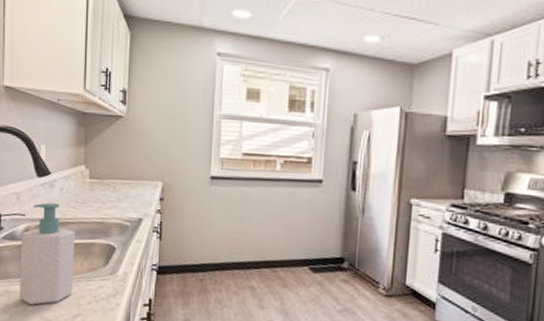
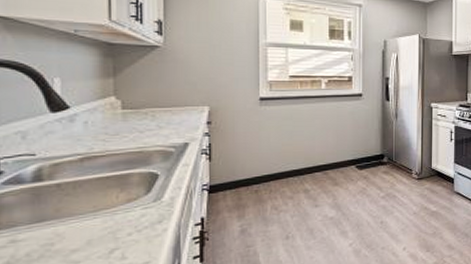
soap bottle: present [20,202,75,305] -> none [31,138,108,250]

